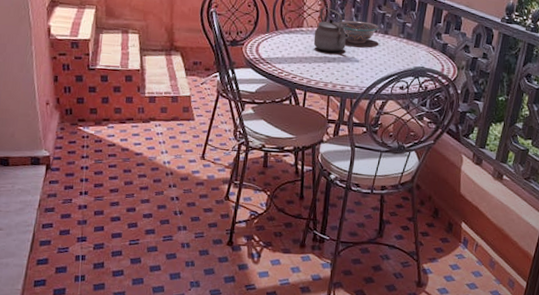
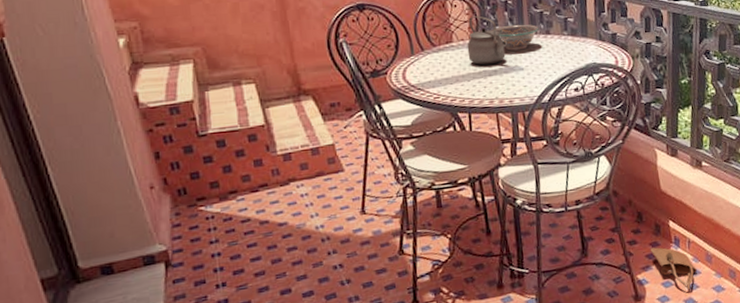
tote bag: none [439,243,479,289] -> present [650,247,697,290]

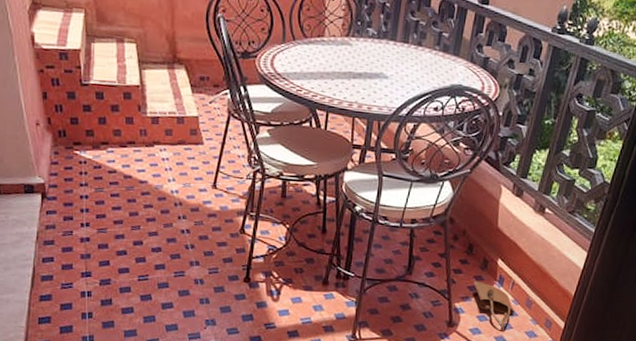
tea kettle: present [467,16,507,65] -> none [336,13,377,67]
bowl: present [491,24,539,51] -> none [364,29,412,58]

